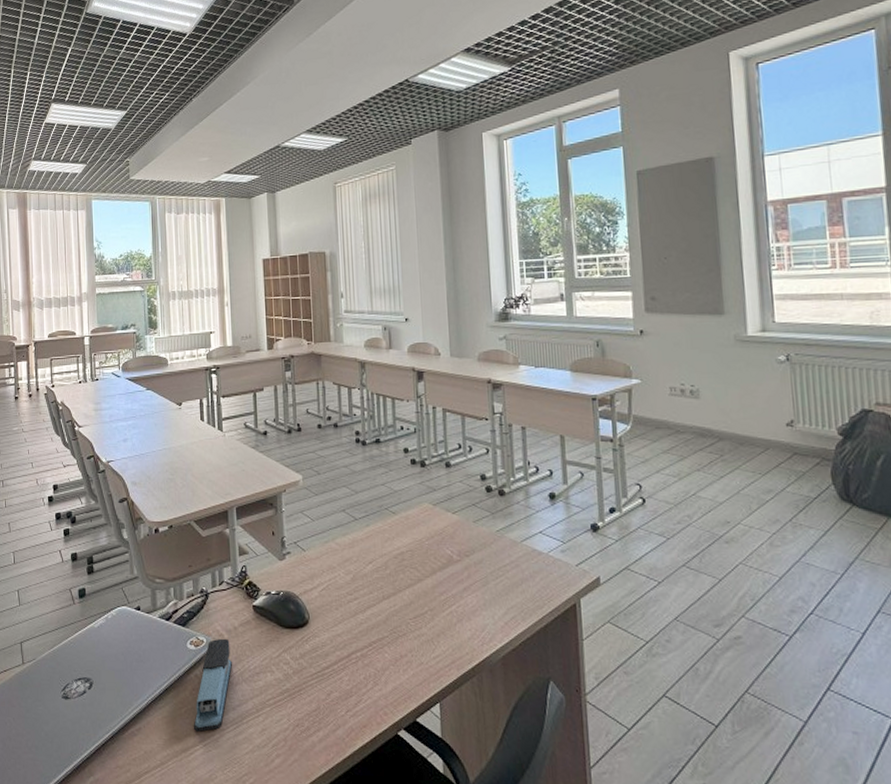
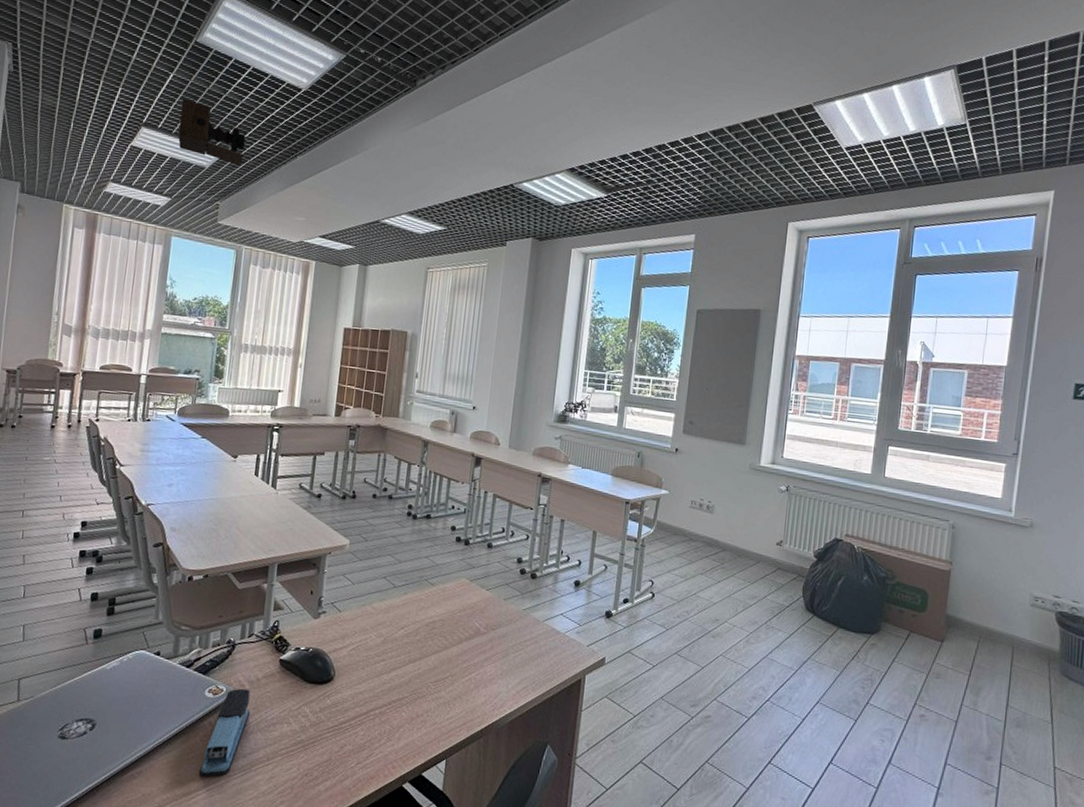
projector: none [82,68,147,121] -> present [178,99,246,166]

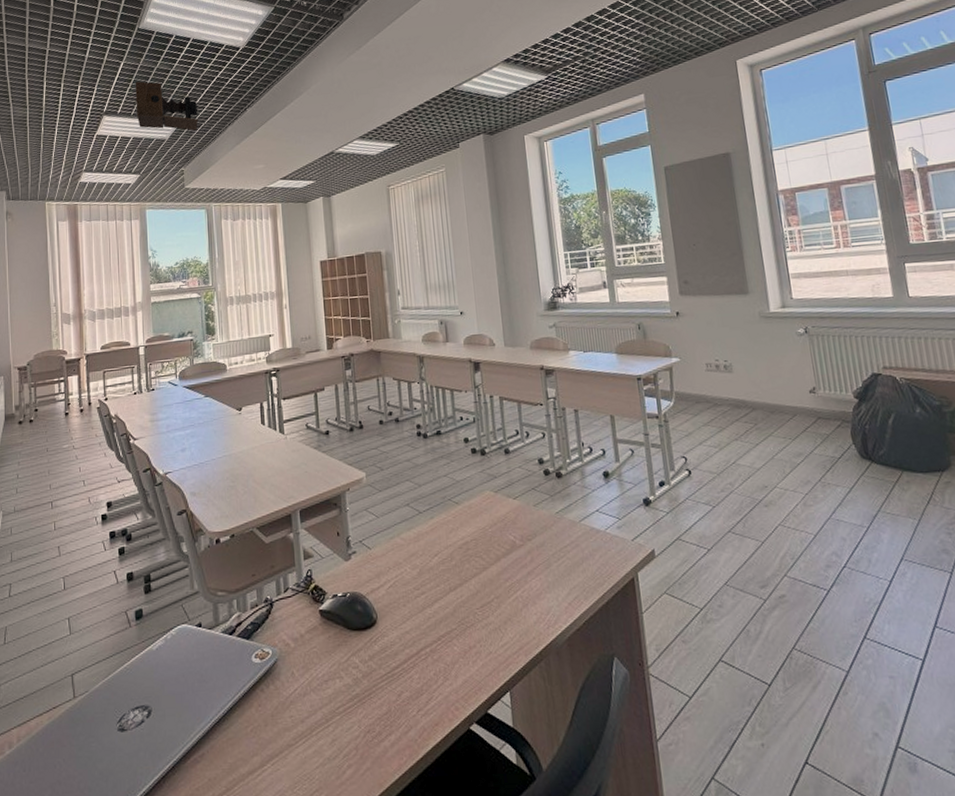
stapler: present [198,688,251,777] -> none [260,647,301,750]

